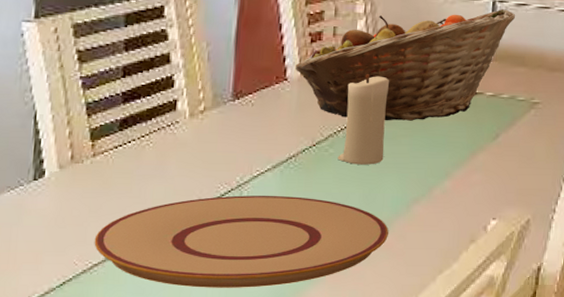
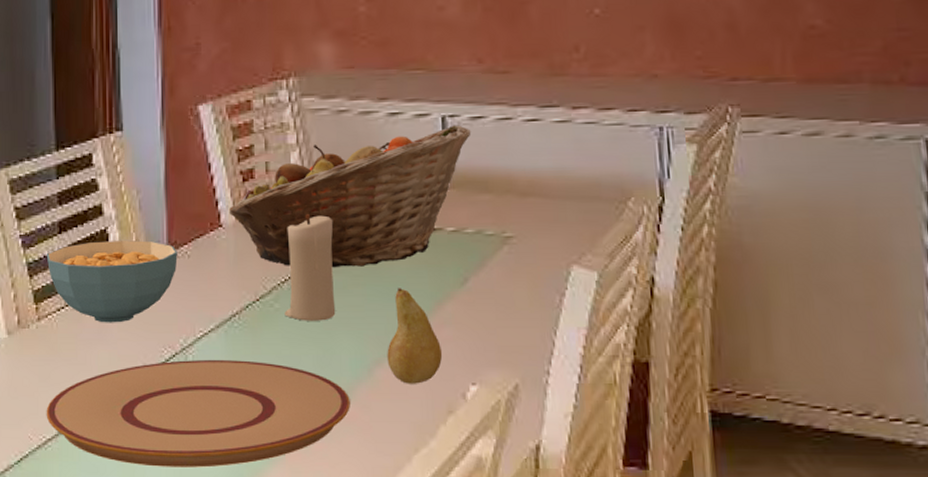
cereal bowl: none [107,87,242,161] -> present [46,240,178,323]
fruit: none [424,140,472,218] -> present [387,288,443,384]

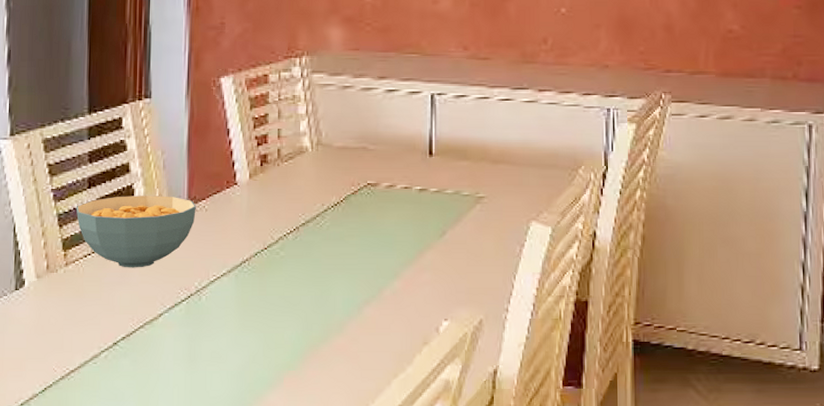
plate: present [46,360,350,468] -> none [70,300,341,393]
fruit basket: present [230,125,472,268] -> none [244,102,455,222]
candle: present [284,214,336,321] -> none [288,175,335,267]
fruit: present [387,288,443,384] -> none [375,239,422,320]

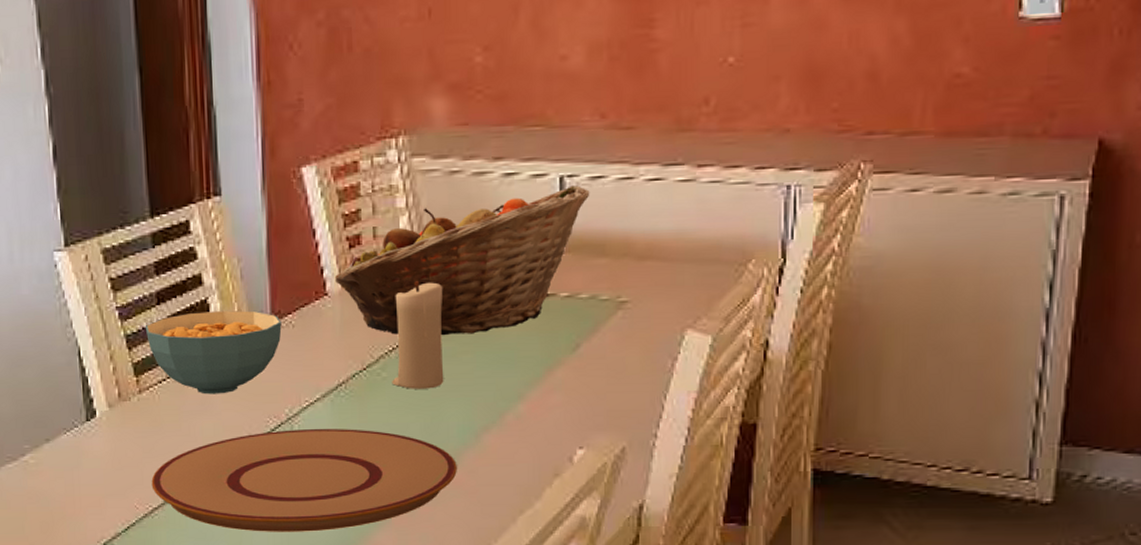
plate: none [70,300,341,393] -> present [151,429,457,532]
fruit basket: none [244,102,455,222] -> present [335,185,590,336]
candle: none [288,175,335,267] -> present [392,281,444,389]

